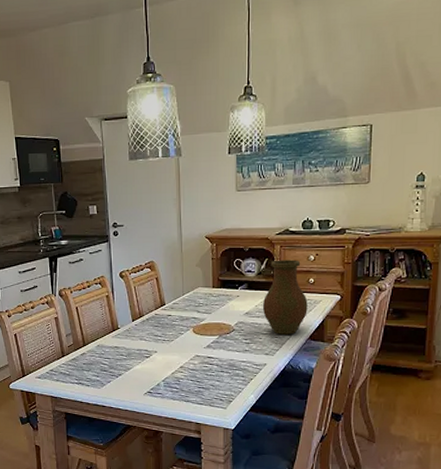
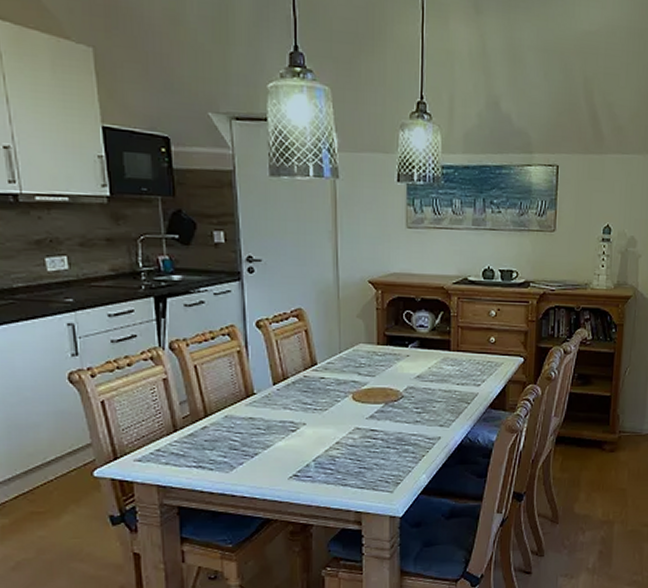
vase: present [262,259,308,335] -> none [436,314,488,402]

